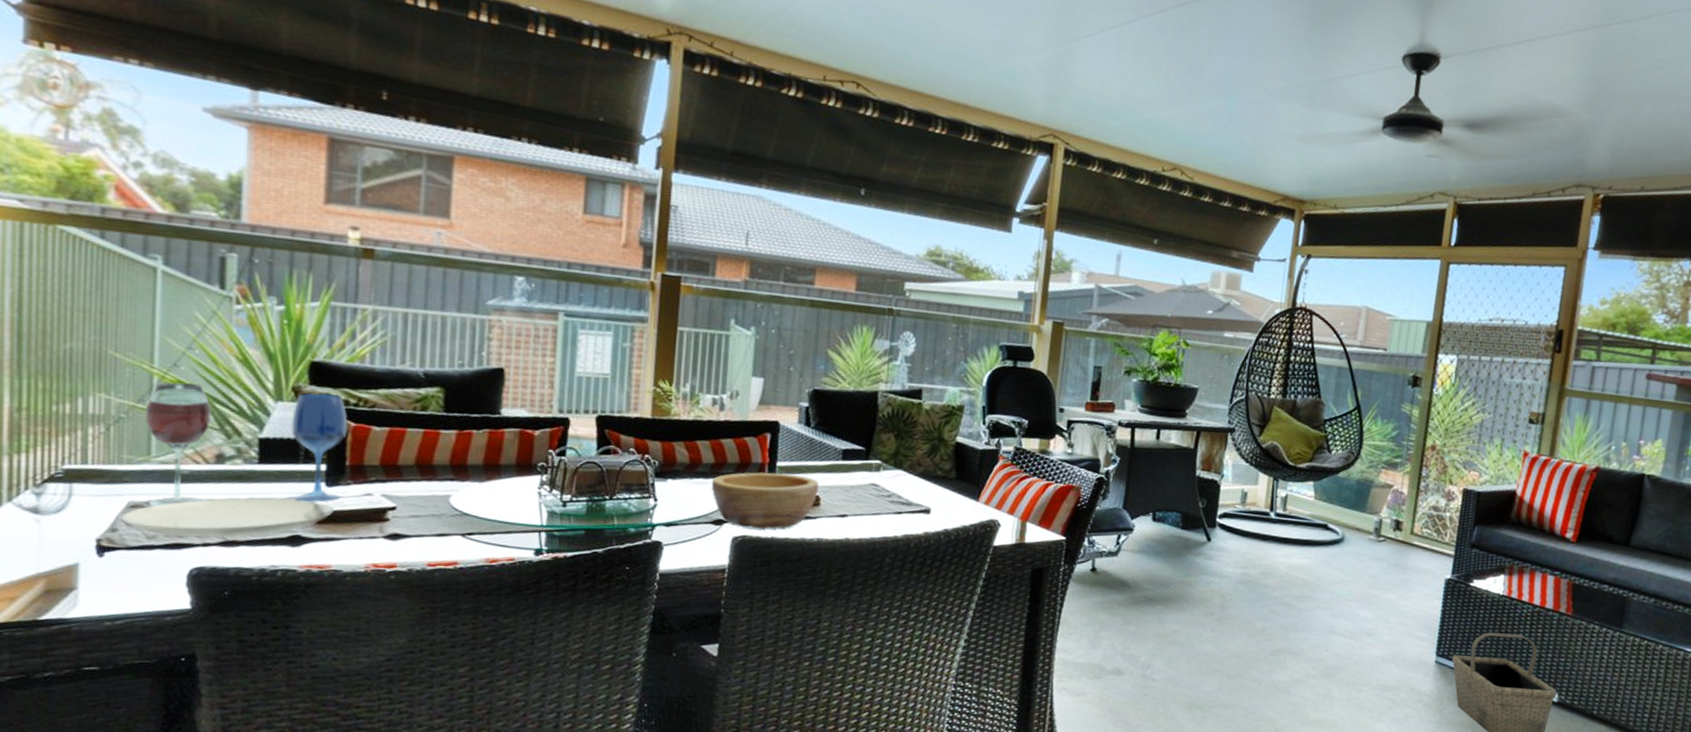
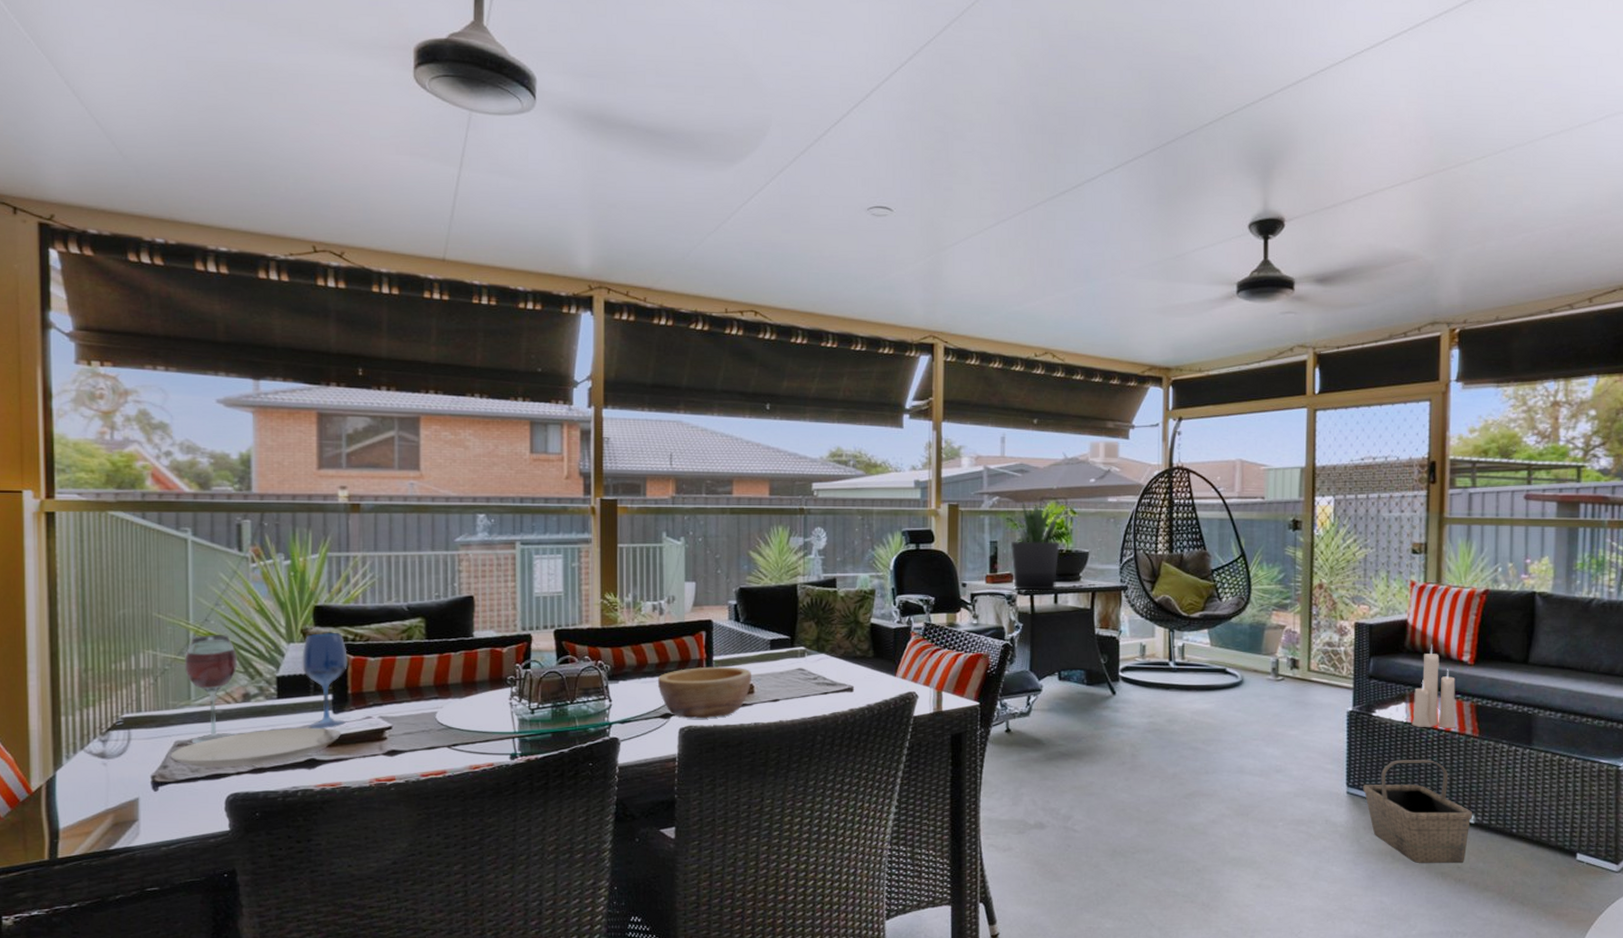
planter: none [1115,323,1171,425] -> present [1011,498,1060,591]
candle: none [1507,518,1556,605] -> present [1411,645,1457,728]

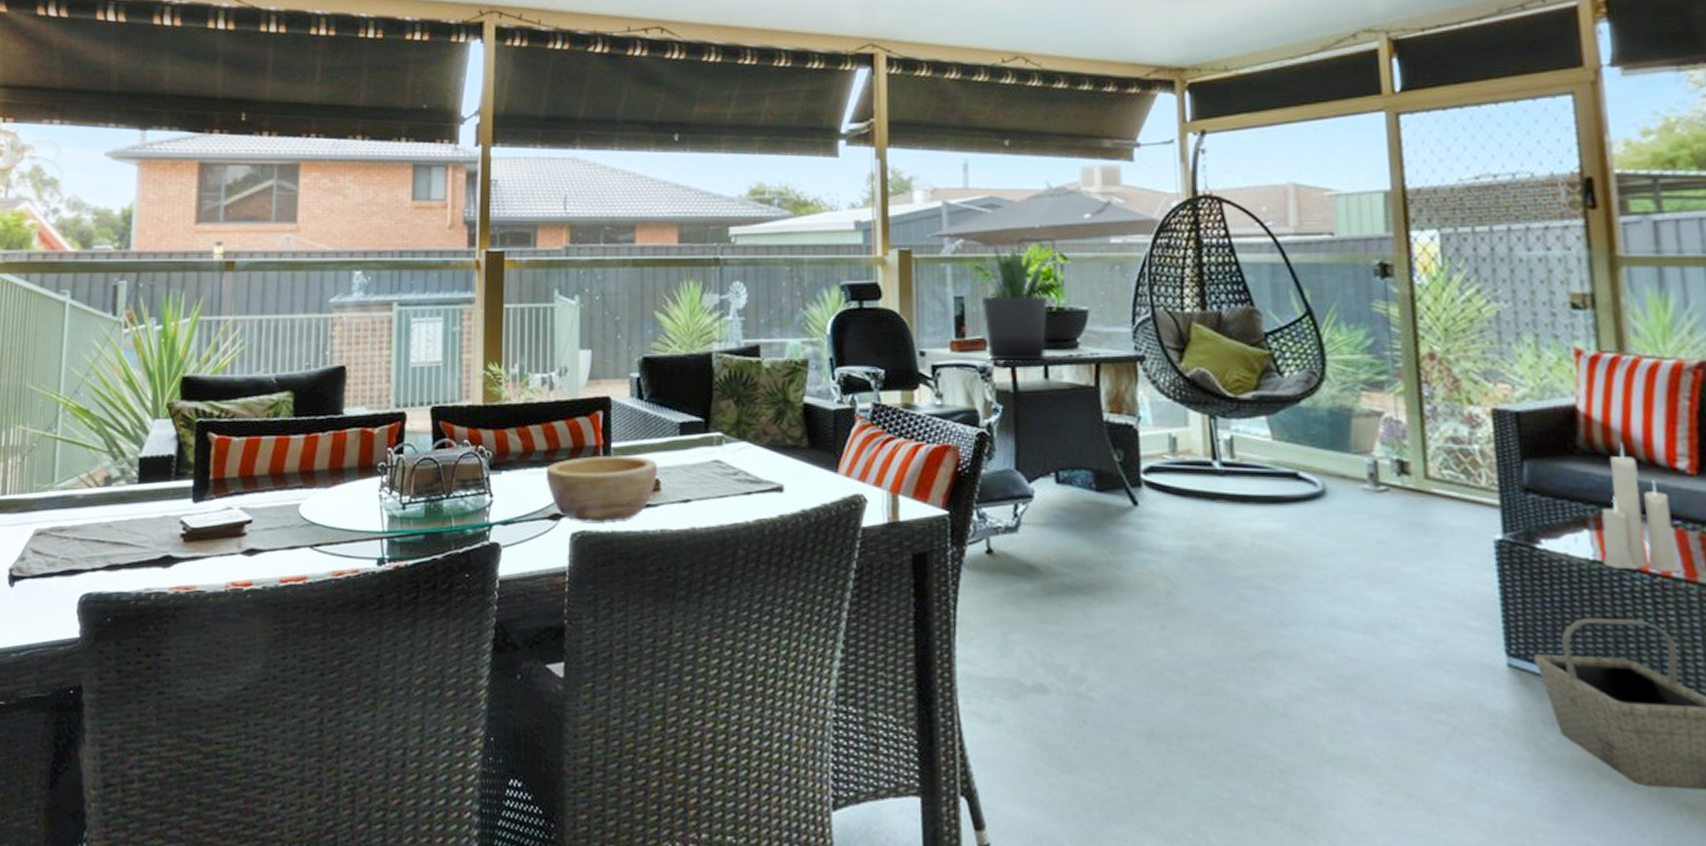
plate: present [170,727,341,768] -> none [29,518,199,563]
wineglass: present [185,635,237,744] -> none [50,409,103,533]
wineglass: present [302,632,348,728] -> none [165,407,212,520]

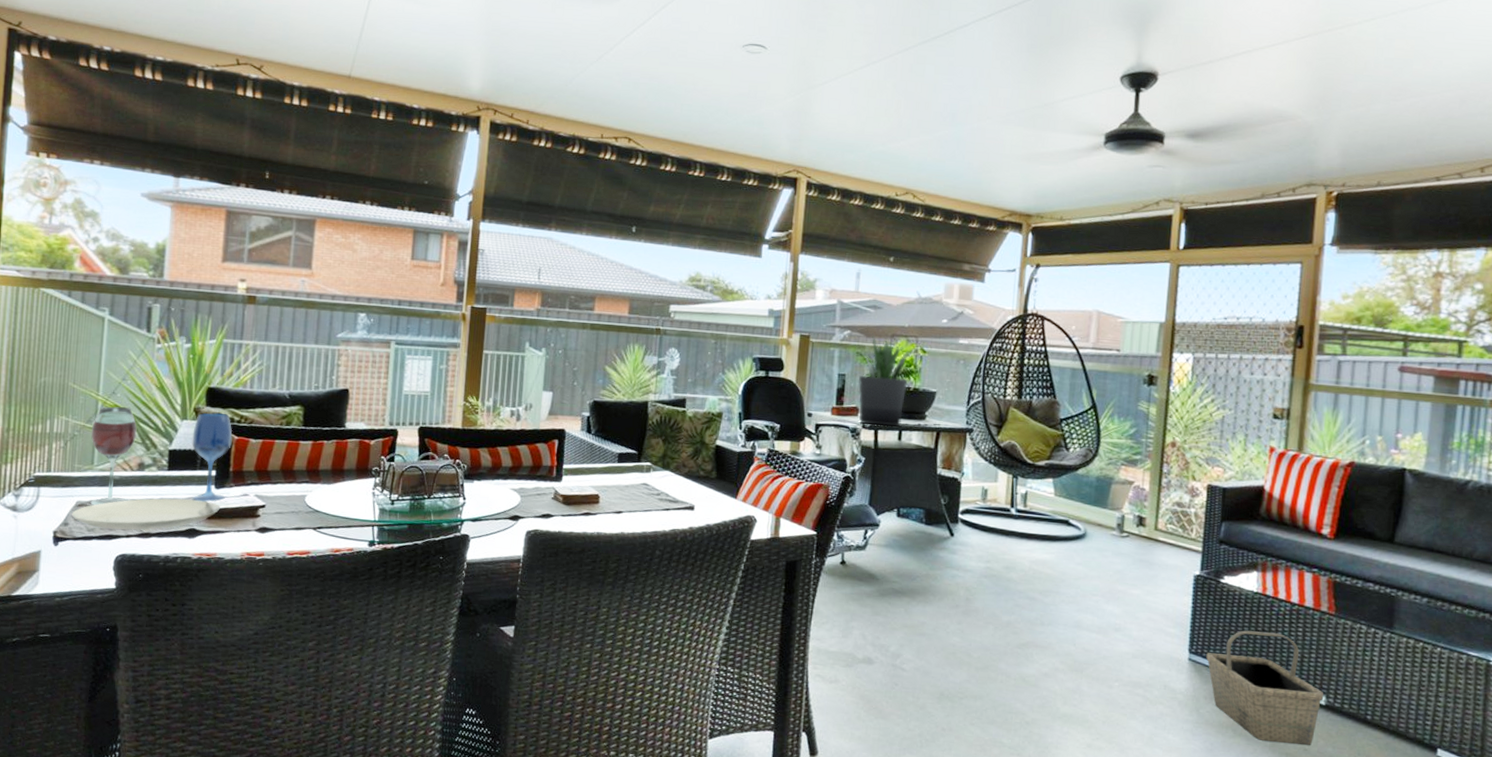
plate: none [29,518,199,563] -> present [71,498,220,531]
wineglass: none [50,409,103,533] -> present [90,406,137,506]
wineglass: none [165,407,212,520] -> present [191,412,232,502]
bowl: present [545,455,657,522] -> none [509,474,598,524]
candle: present [1601,443,1681,572] -> none [1262,514,1313,603]

